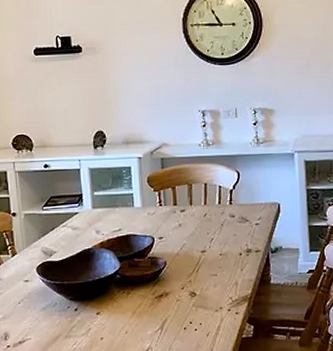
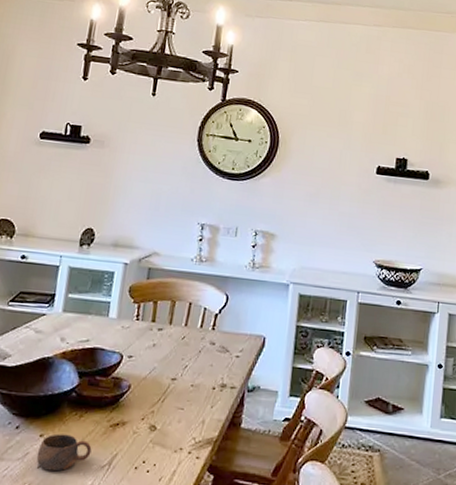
cup: none [97,309,144,341] -> present [36,433,92,472]

